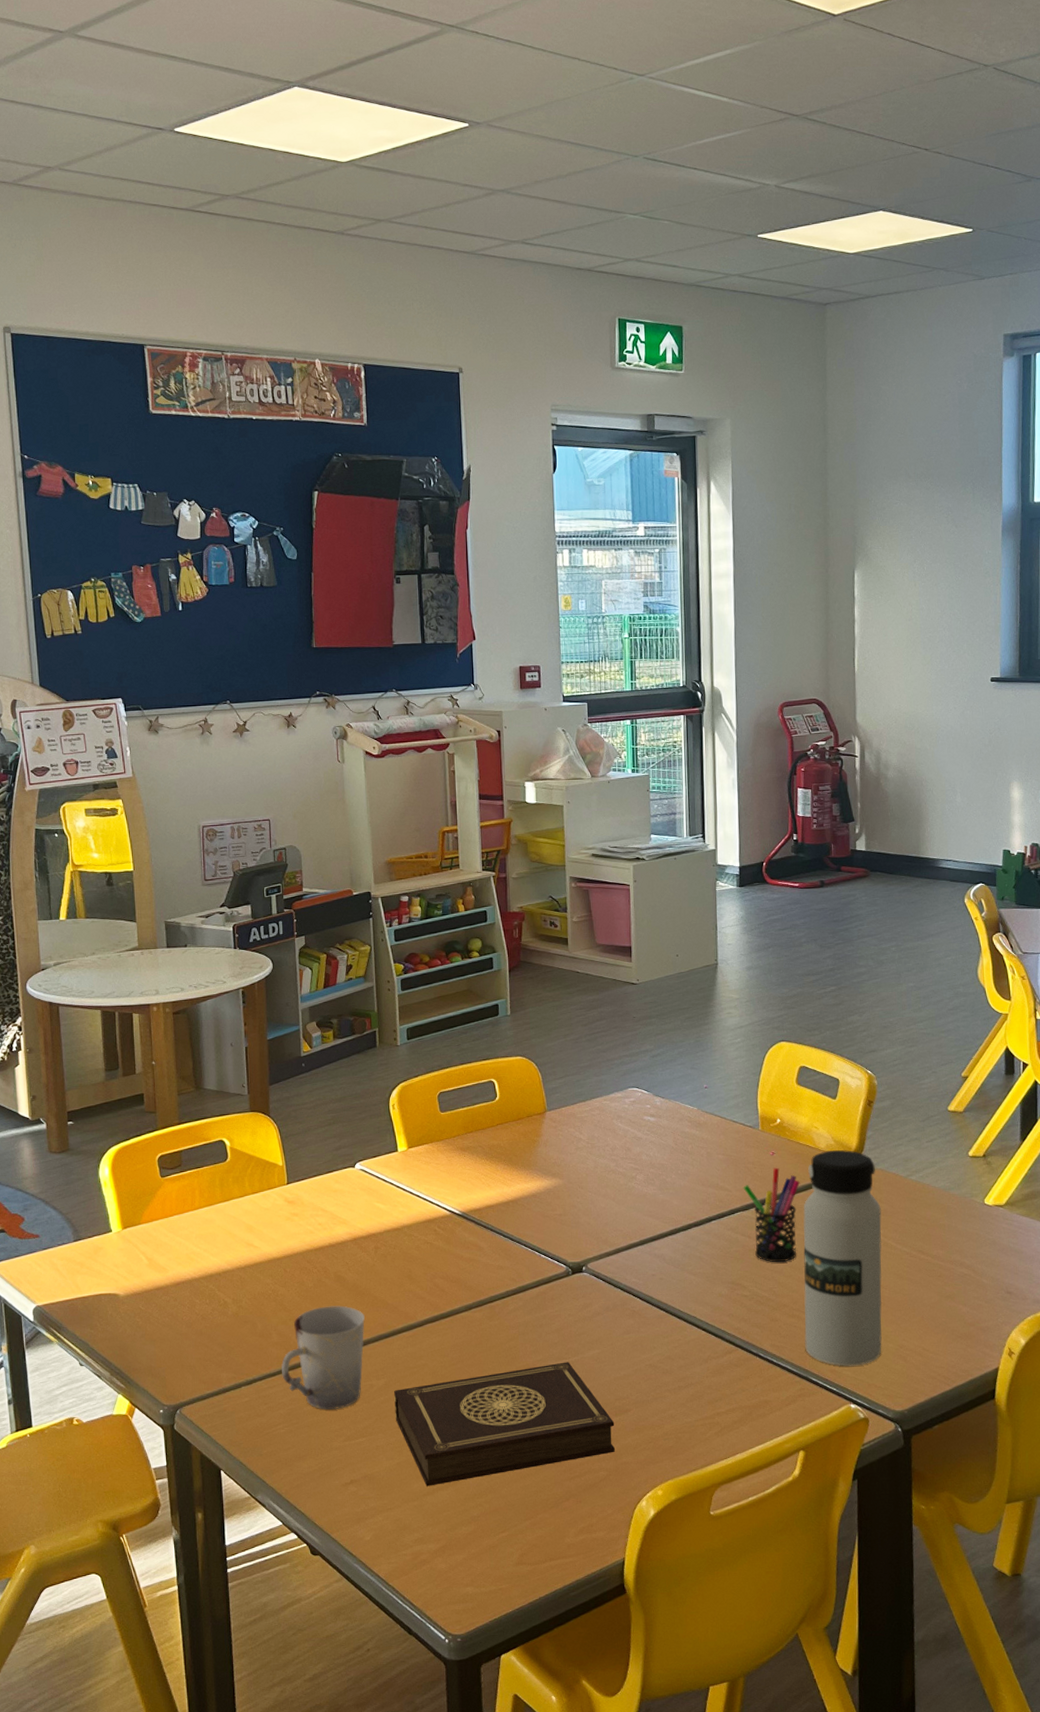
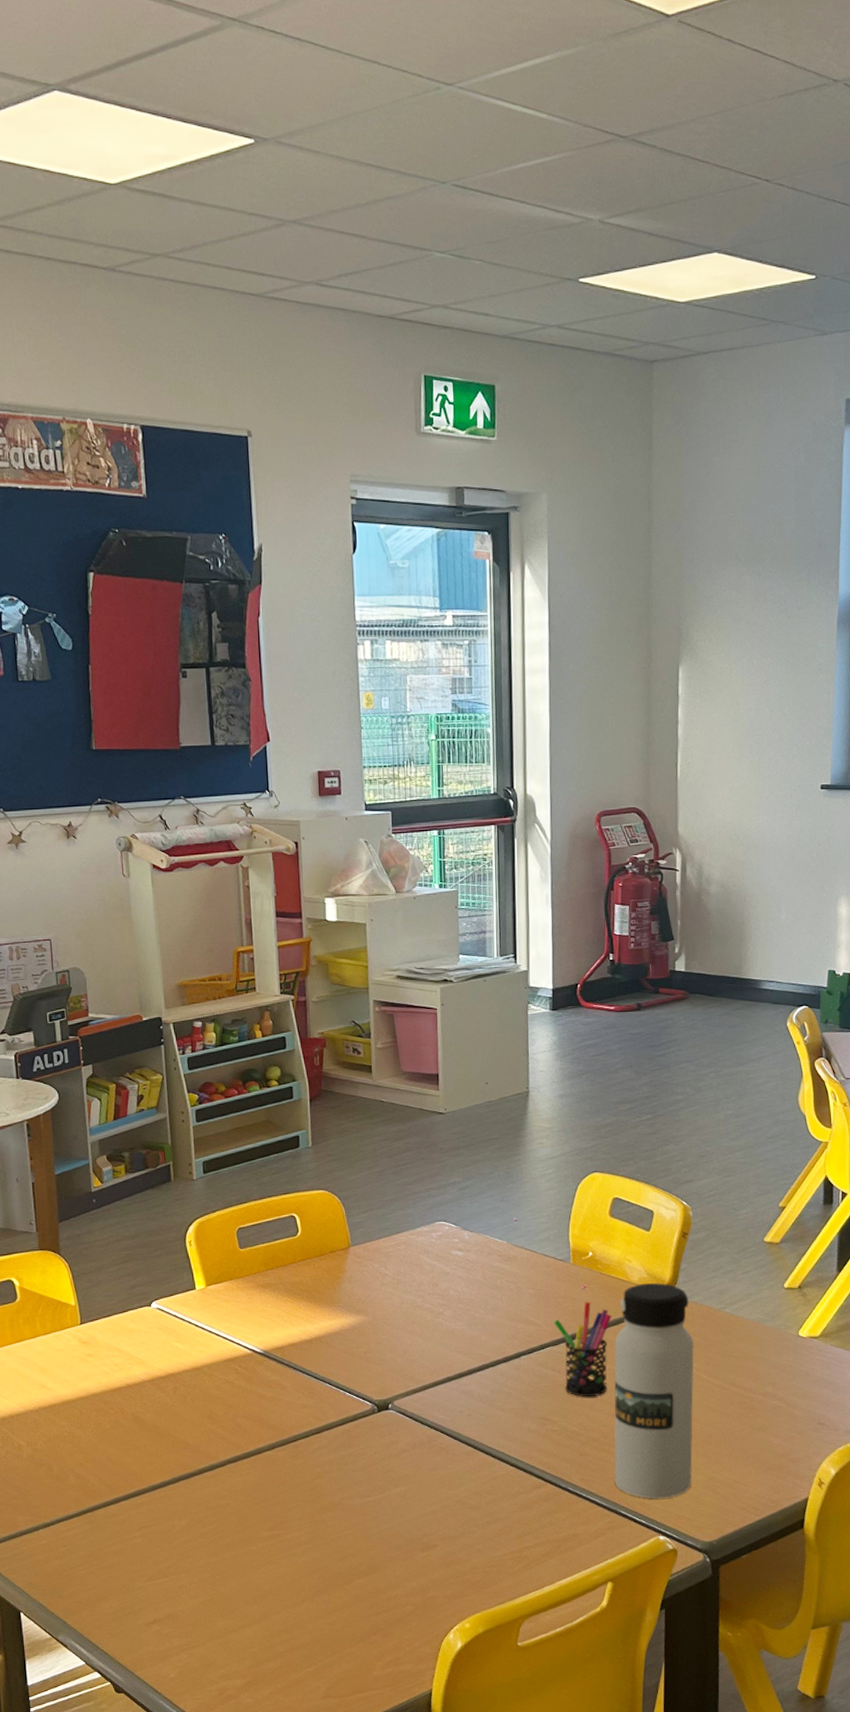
cup: present [281,1305,365,1410] -> none [80,1447,165,1551]
book: present [394,1362,615,1487] -> none [196,1499,422,1624]

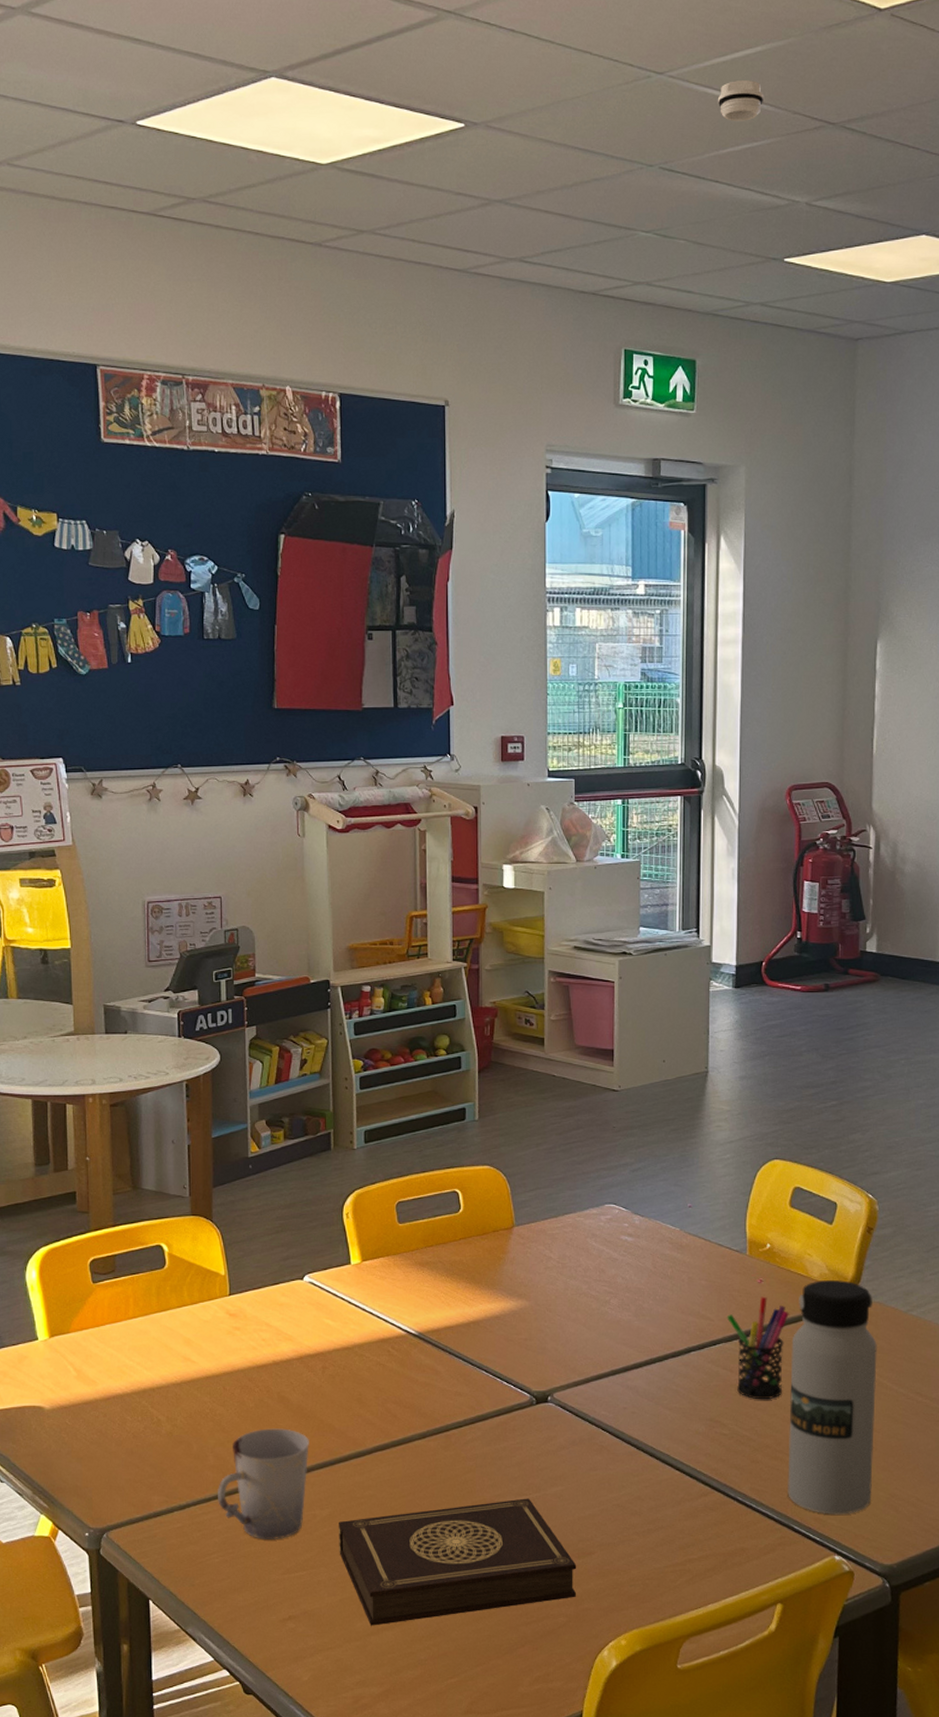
cup: none [80,1447,165,1551] -> present [218,1428,309,1539]
book: none [196,1499,422,1624] -> present [339,1498,577,1626]
smoke detector: none [508,92,555,135] -> present [717,80,764,121]

